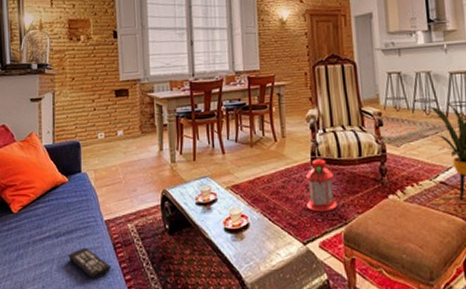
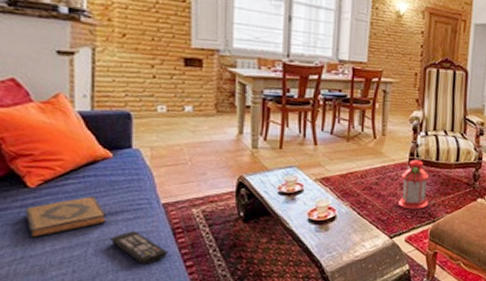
hardback book: none [10,218,65,256] -> present [24,196,106,237]

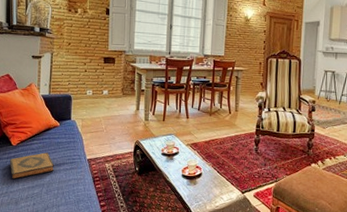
remote control: present [110,231,167,266] -> none [56,177,89,203]
lantern: present [398,160,430,210] -> none [248,130,273,171]

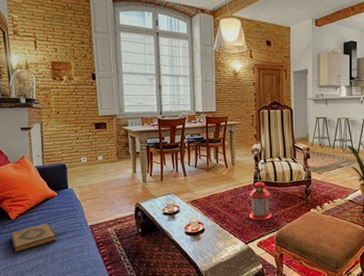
lantern: none [248,130,273,171] -> present [249,182,272,221]

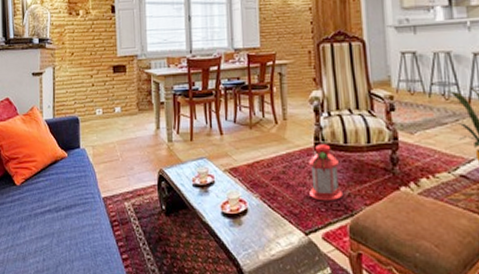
hardback book: present [10,223,57,252] -> none [13,192,64,228]

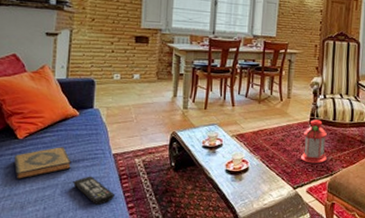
hardback book: none [13,192,64,228] -> present [14,147,71,179]
remote control: none [67,223,108,257] -> present [73,176,115,206]

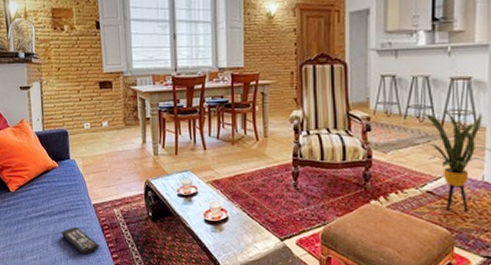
hardback book: present [14,147,71,179] -> none [9,198,58,230]
lantern: present [301,119,328,164] -> none [286,160,316,212]

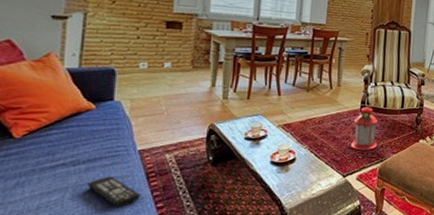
lantern: none [286,160,316,212] -> present [351,107,379,151]

